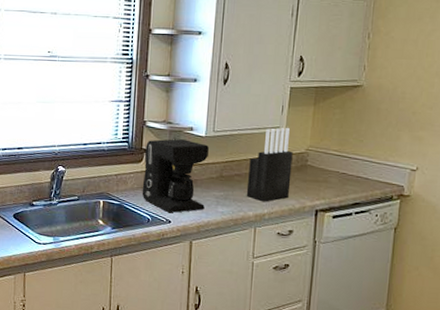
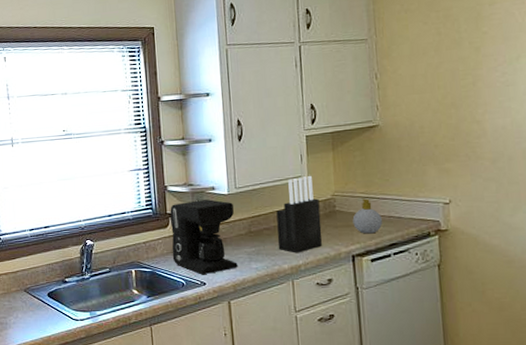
soap bottle: none [321,156,351,192] -> present [352,198,383,234]

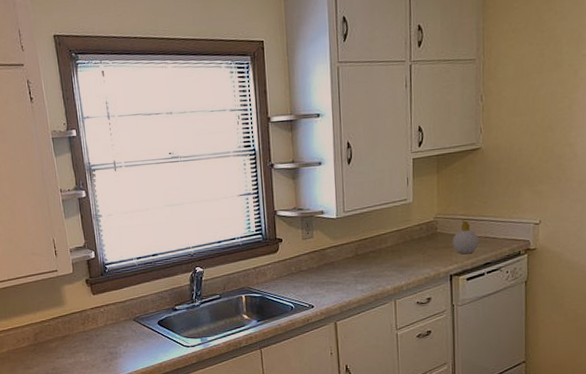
coffee maker: present [170,199,238,275] -> none [279,224,345,298]
knife block: present [276,175,323,253] -> none [382,198,424,275]

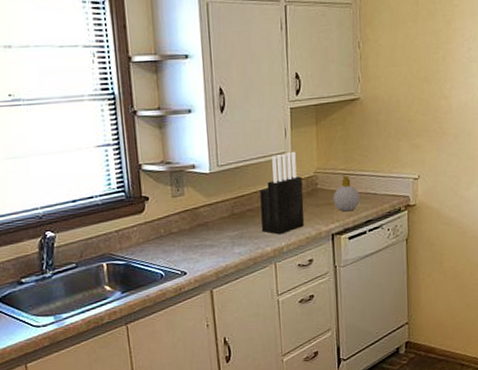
knife block: none [382,198,424,275] -> present [260,151,305,235]

